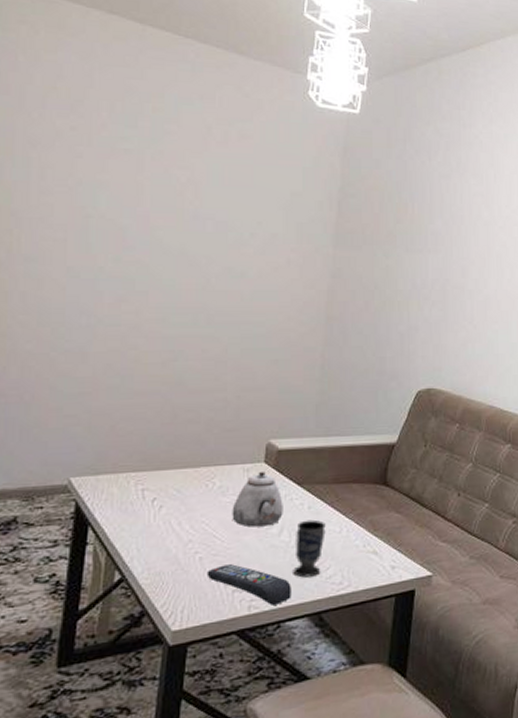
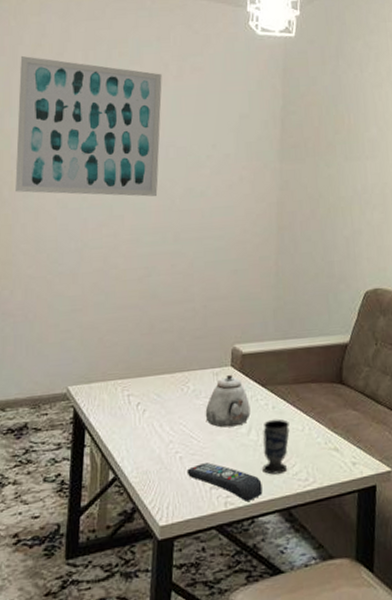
wall art: none [15,97,203,274] -> present [15,55,162,197]

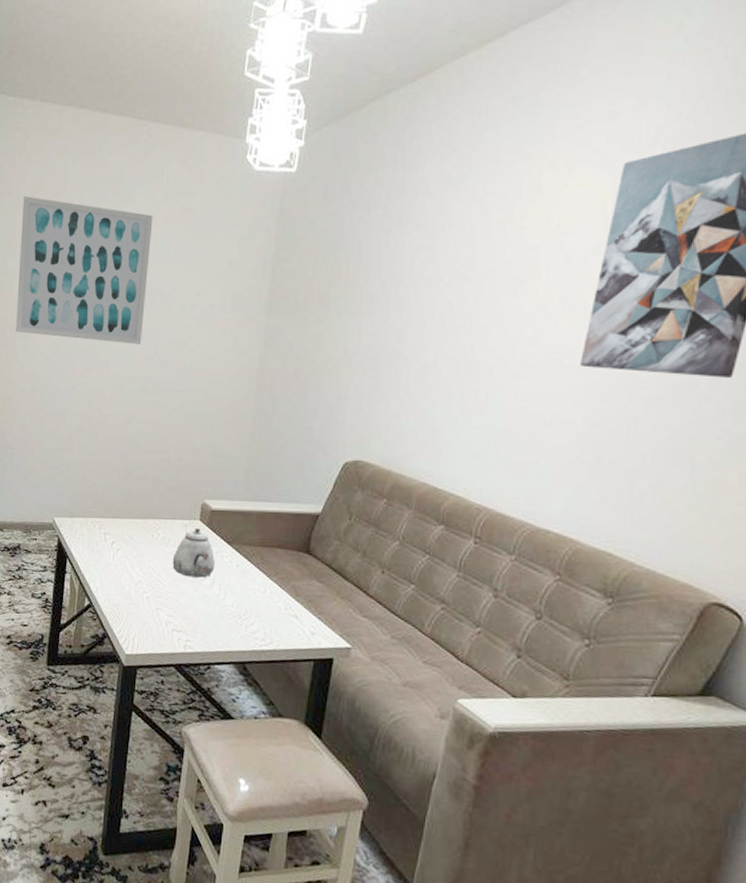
remote control: present [186,463,263,501] -> none [152,606,220,648]
cup: present [262,419,290,475] -> none [222,577,251,629]

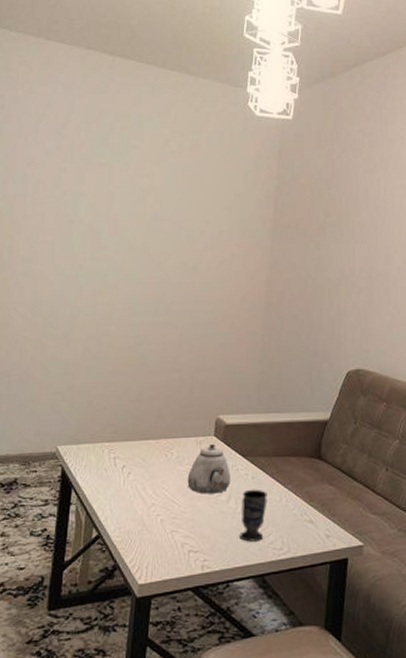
wall art: present [16,195,153,345] -> none [15,124,161,269]
cup: none [222,577,251,629] -> present [239,489,267,542]

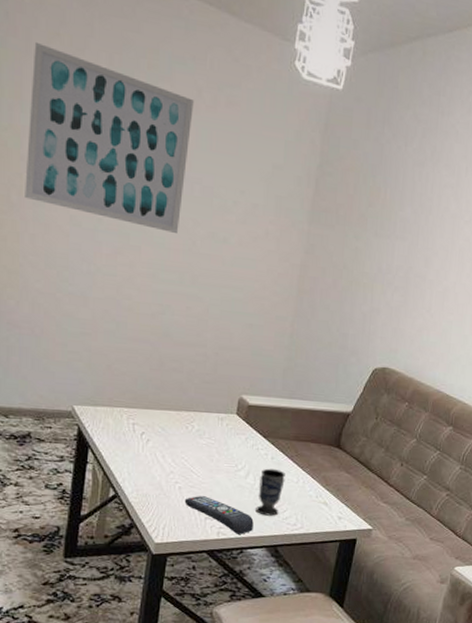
wall art: none [15,124,161,269] -> present [25,41,194,234]
remote control: none [167,527,238,566] -> present [184,496,254,534]
teapot: present [187,444,231,494] -> none [207,422,251,469]

